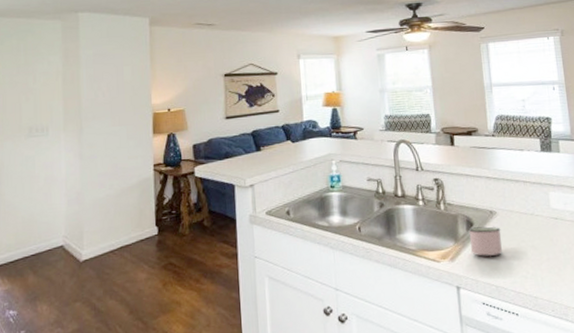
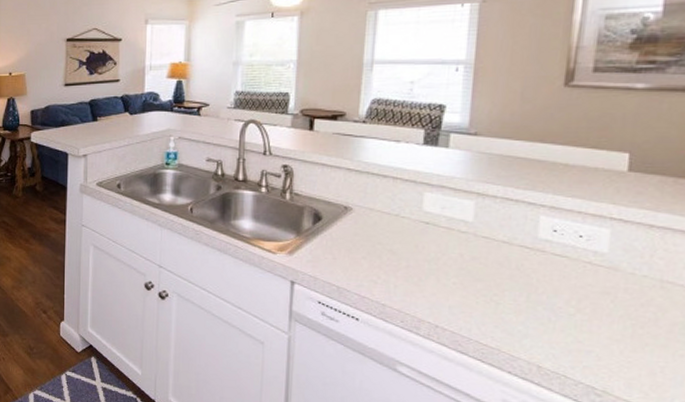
mug: present [468,226,503,256] -> none [313,222,355,255]

